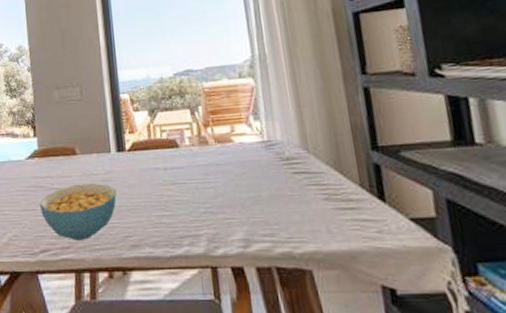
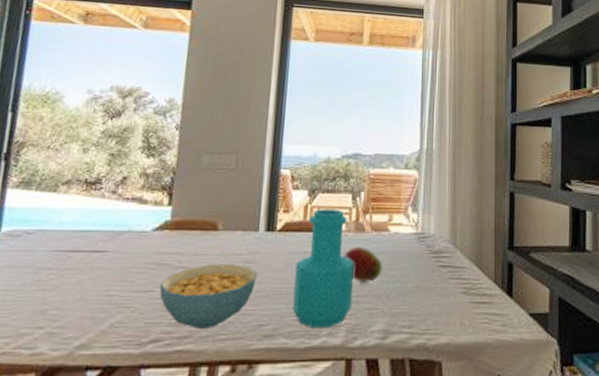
bottle: none [149,125,208,238] -> present [293,209,354,327]
fruit: none [192,160,233,194] -> present [344,247,383,282]

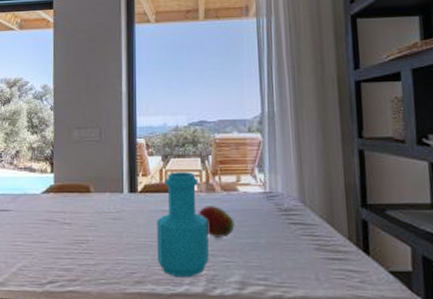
cereal bowl: present [159,264,257,329] -> none [50,220,125,274]

